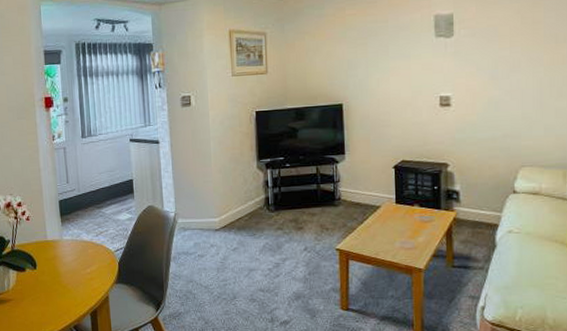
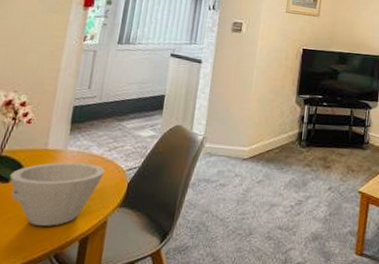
bowl: none [24,248,98,304] -> present [9,162,106,226]

